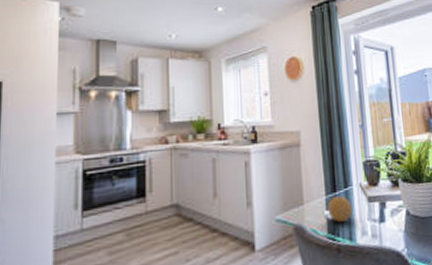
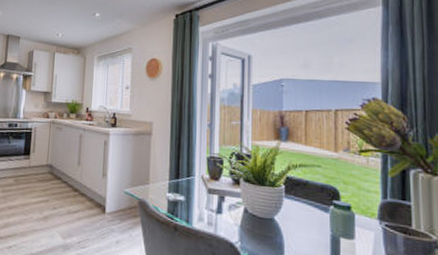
fruit: present [327,196,353,222] -> none [169,182,192,205]

